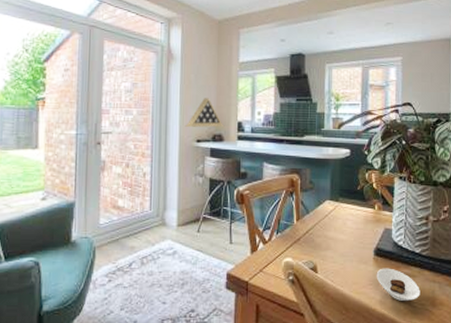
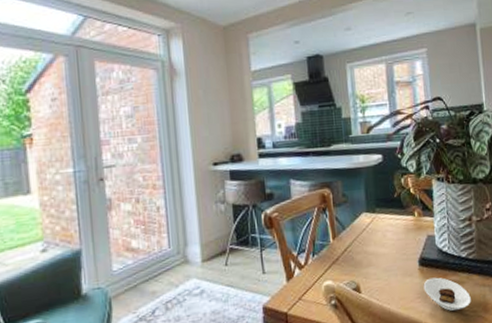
display case: present [185,98,225,128] -> none [198,114,243,150]

